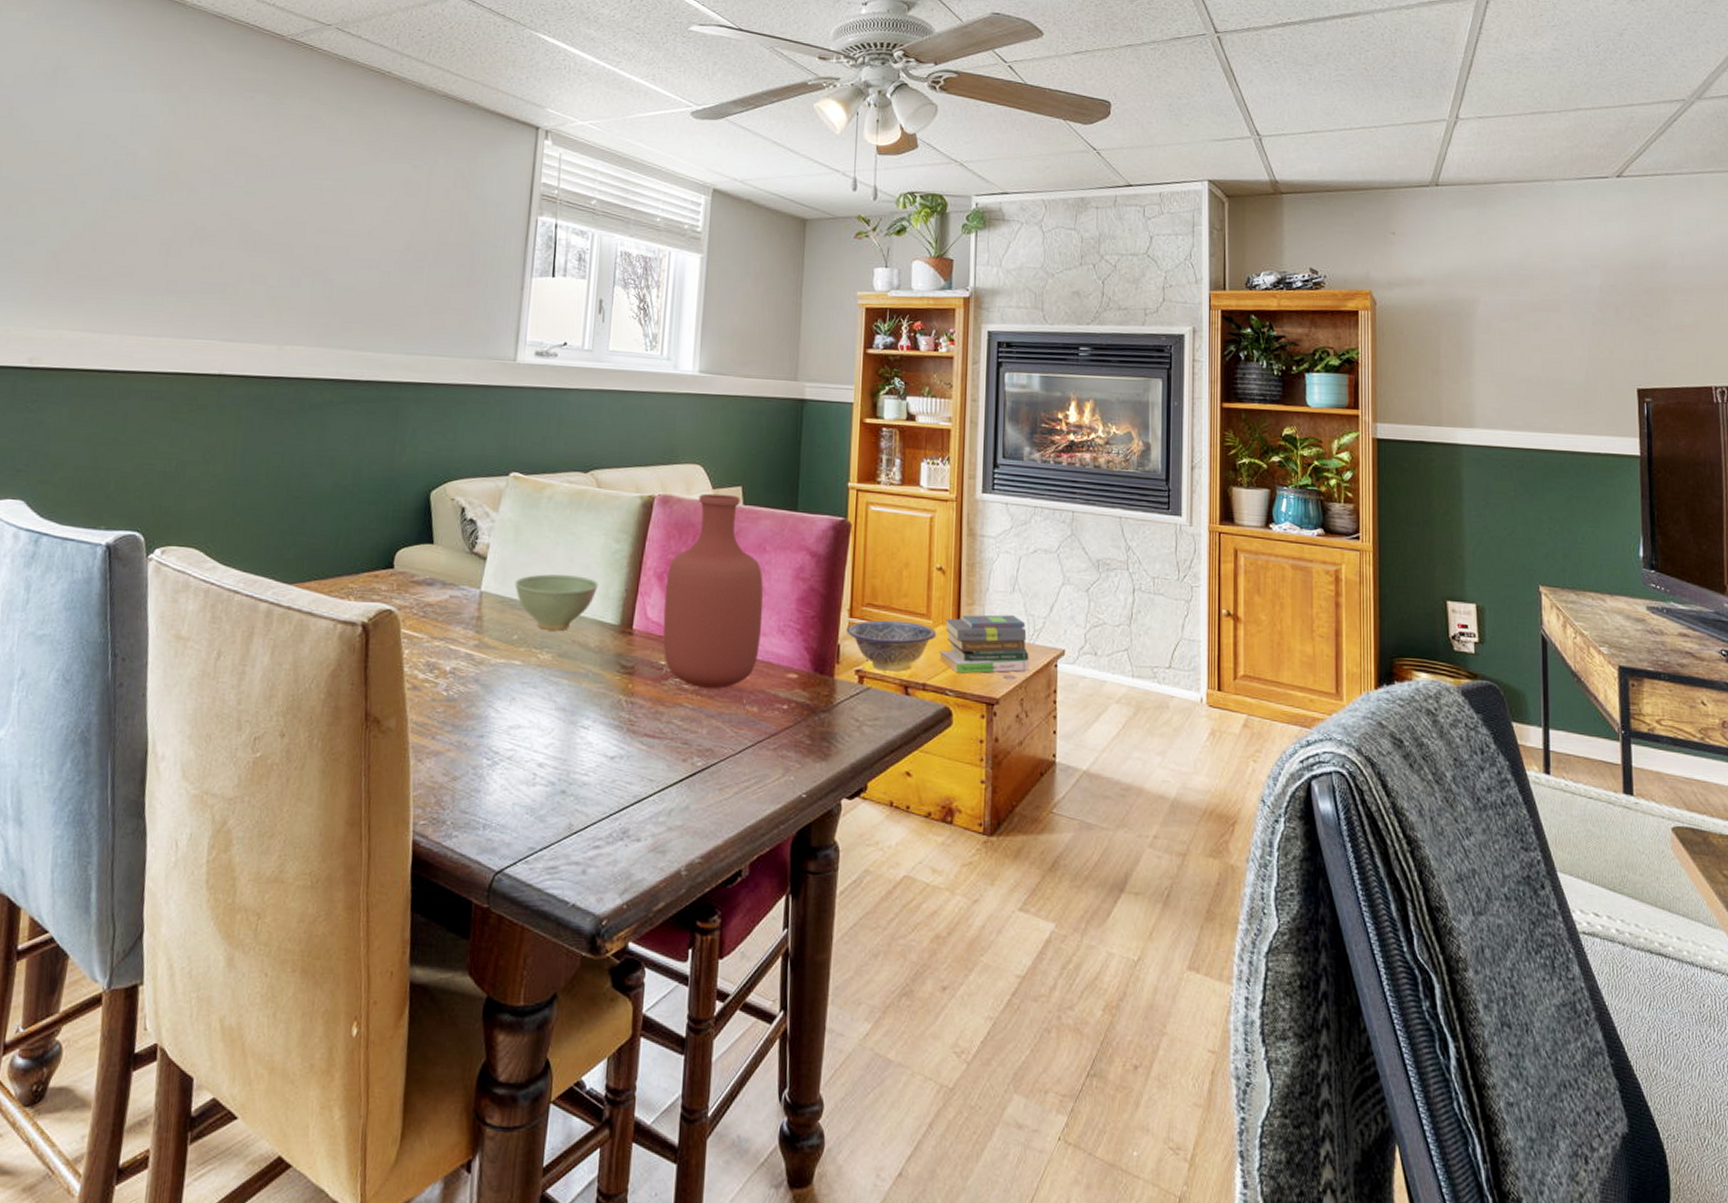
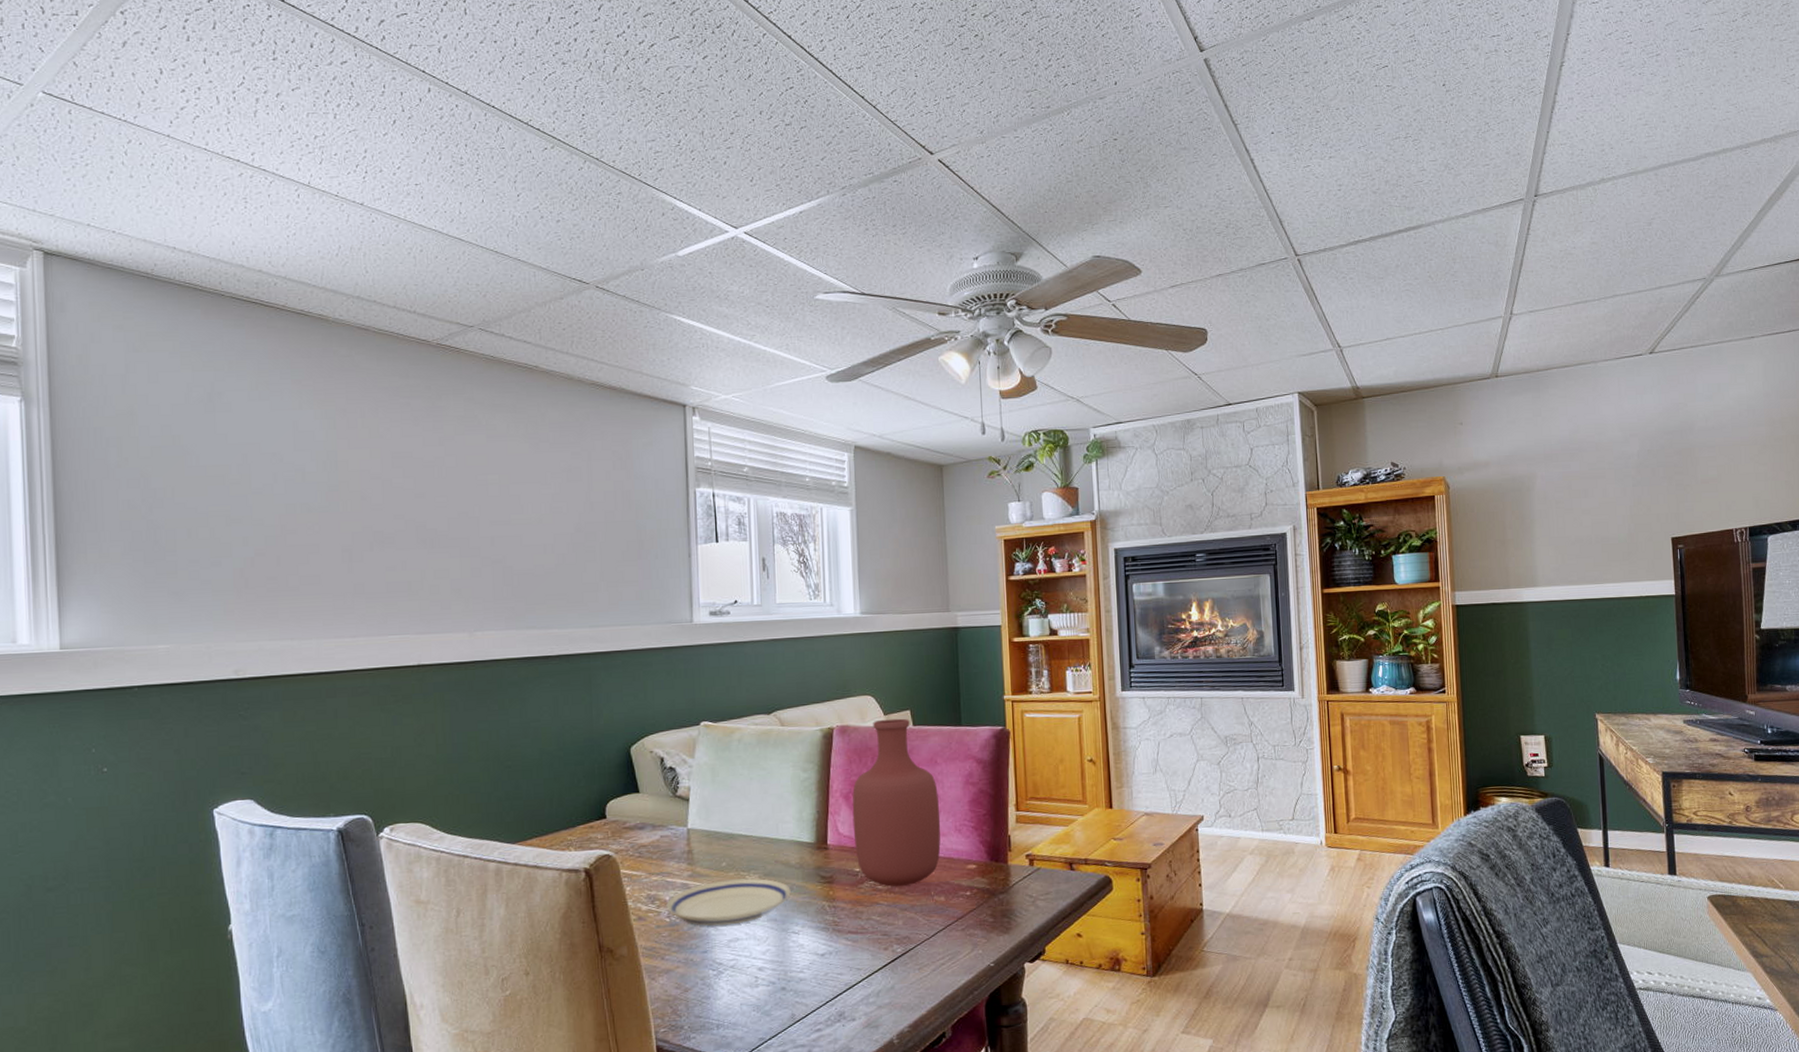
plate: none [445,655,586,709] -> present [666,878,791,927]
bowl: present [515,574,599,630] -> none [717,805,793,855]
decorative bowl: present [846,620,937,672] -> none [1014,808,1093,853]
books: present [939,614,1030,674] -> none [1096,792,1175,847]

